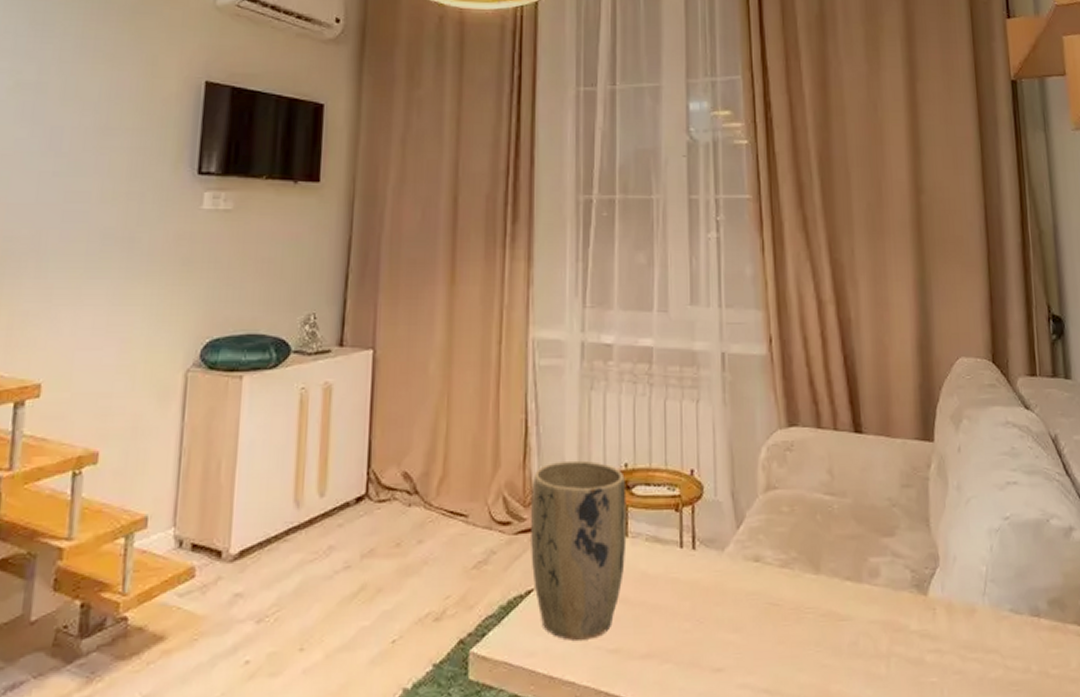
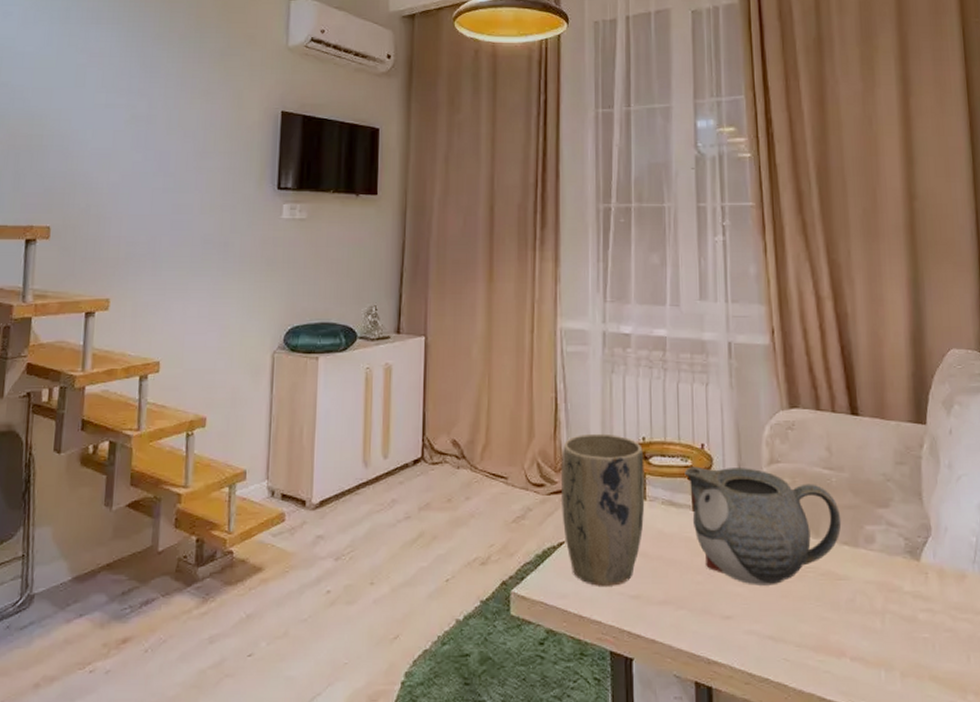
teapot: none [671,496,844,631] -> present [684,466,842,586]

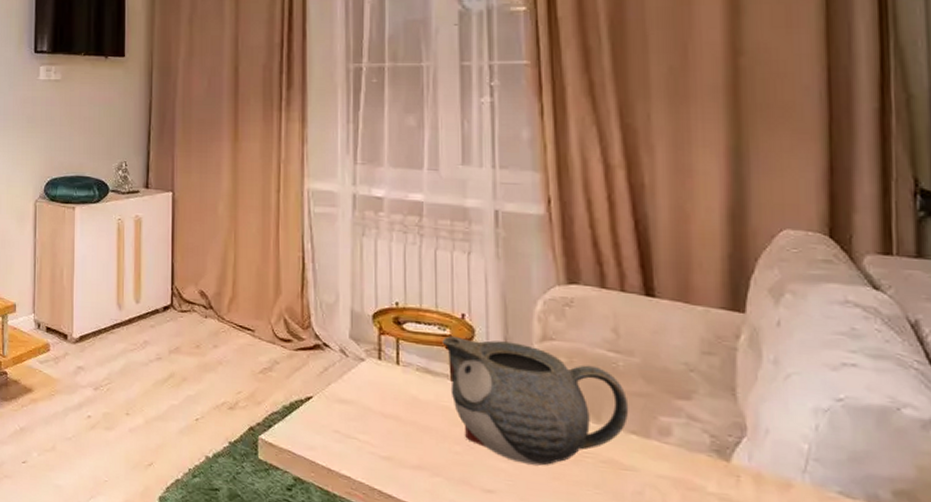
plant pot: present [562,433,645,586] -> none [309,294,398,445]

